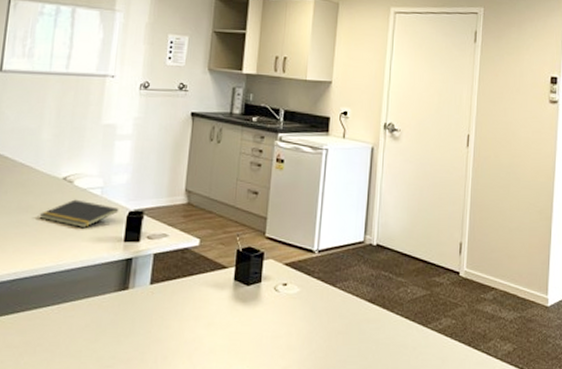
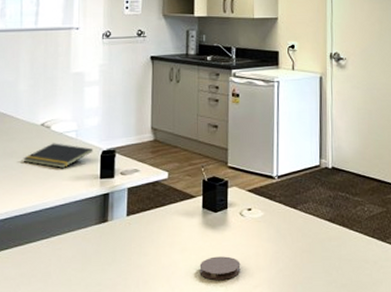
coaster: none [225,333,271,359] -> present [199,256,241,280]

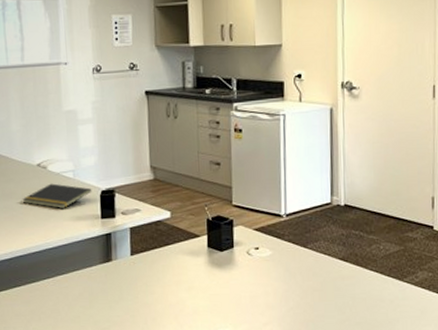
coaster: present [199,256,241,280] -> none [207,295,250,317]

